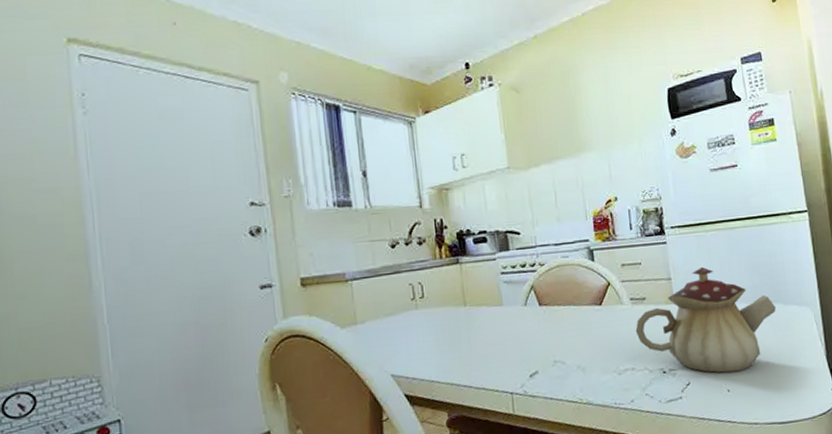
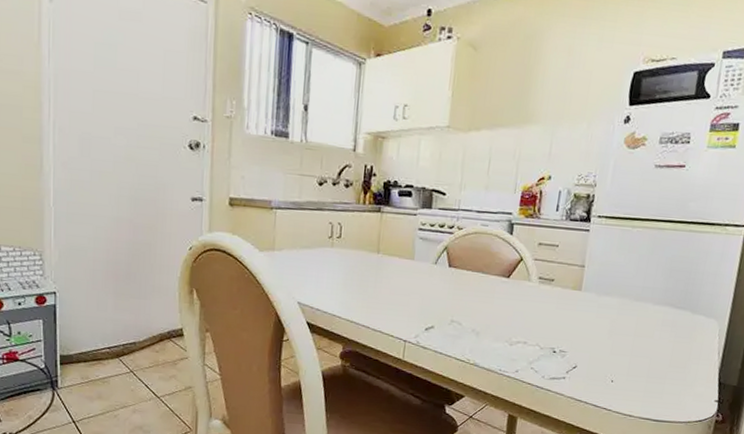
teapot: present [635,266,776,373] -> none [536,260,683,366]

